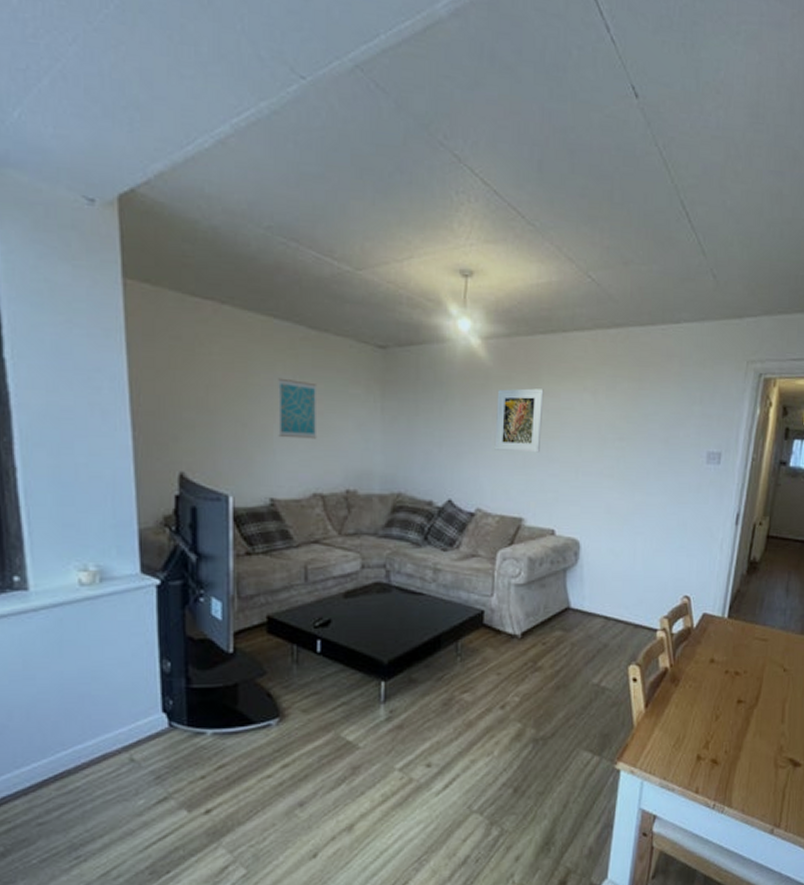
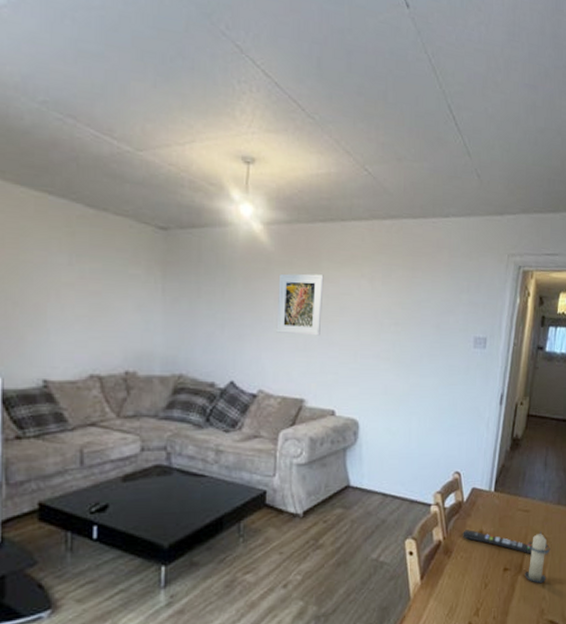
wall art: present [278,378,317,439] -> none [52,255,95,319]
remote control: none [691,657,771,687] -> present [462,529,533,554]
candle: none [761,662,792,718] -> present [524,531,551,583]

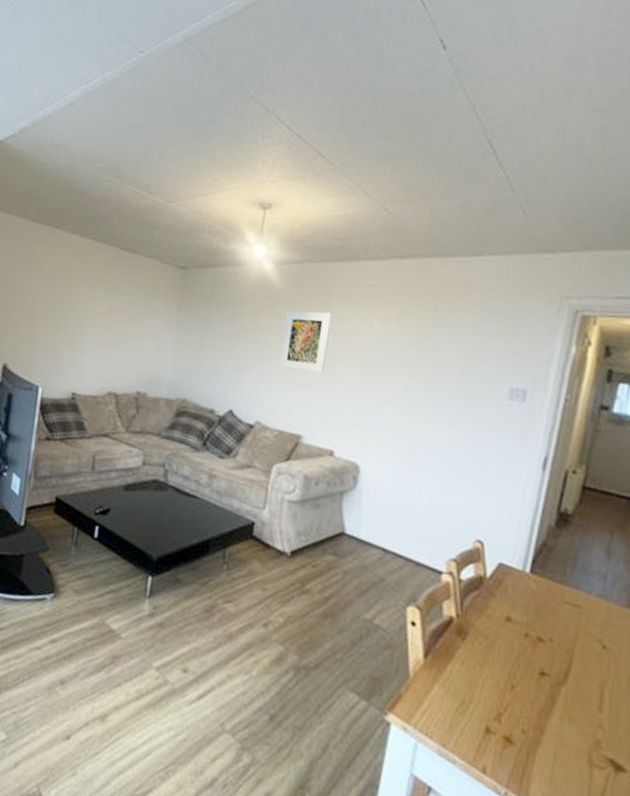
remote control: present [462,529,533,554] -> none [481,611,585,663]
candle: present [524,531,551,583] -> none [571,636,613,705]

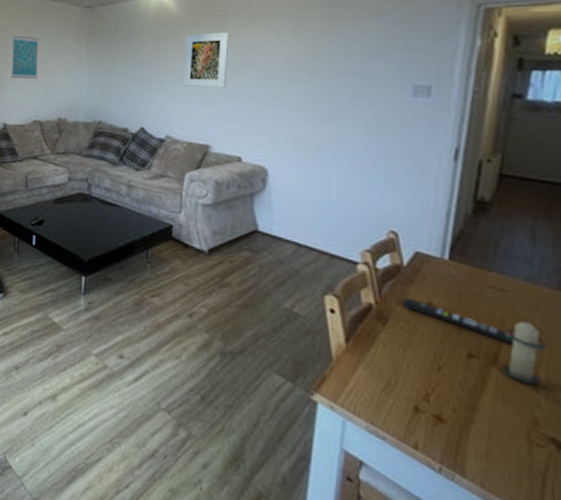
wall art: none [85,290,123,344] -> present [10,35,39,79]
remote control: none [481,611,585,663] -> present [401,298,515,345]
candle: none [571,636,613,705] -> present [502,319,547,385]

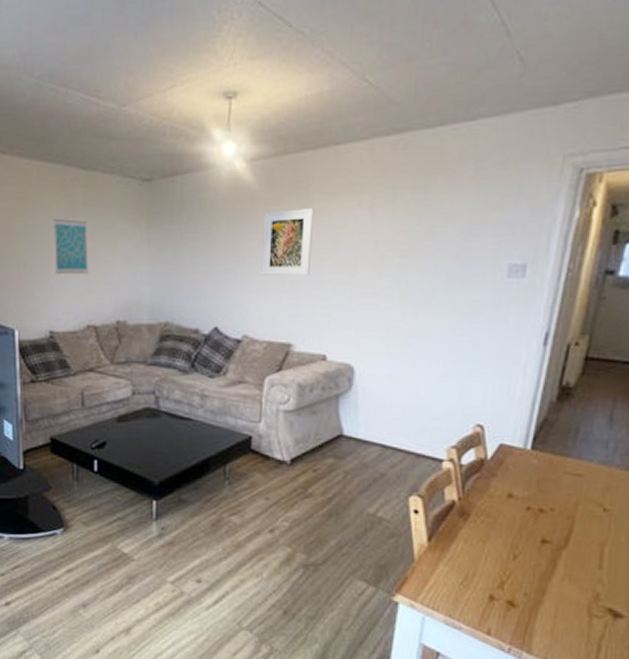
remote control: present [401,298,515,345] -> none [483,491,586,527]
candle: present [502,319,547,385] -> none [572,501,614,562]

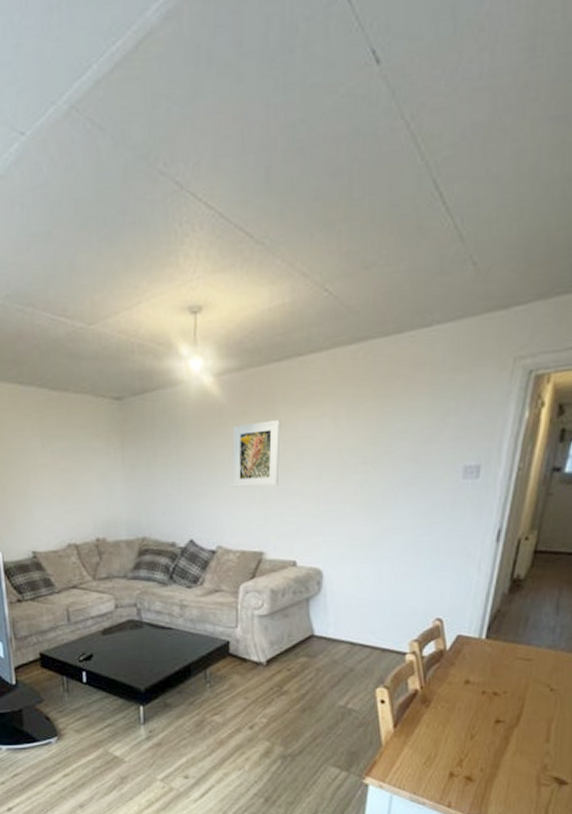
wall art: present [53,218,89,275] -> none [29,440,67,496]

